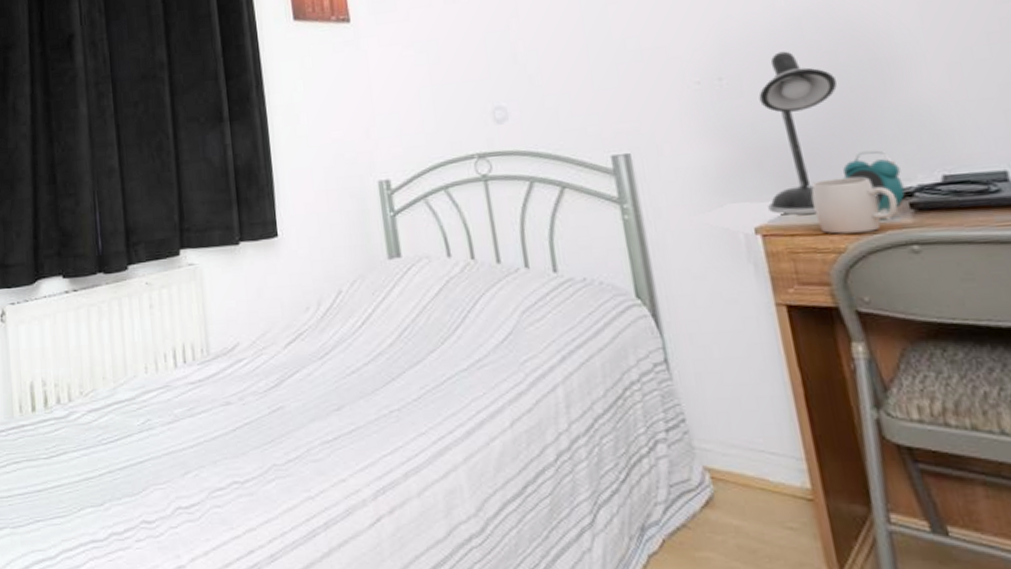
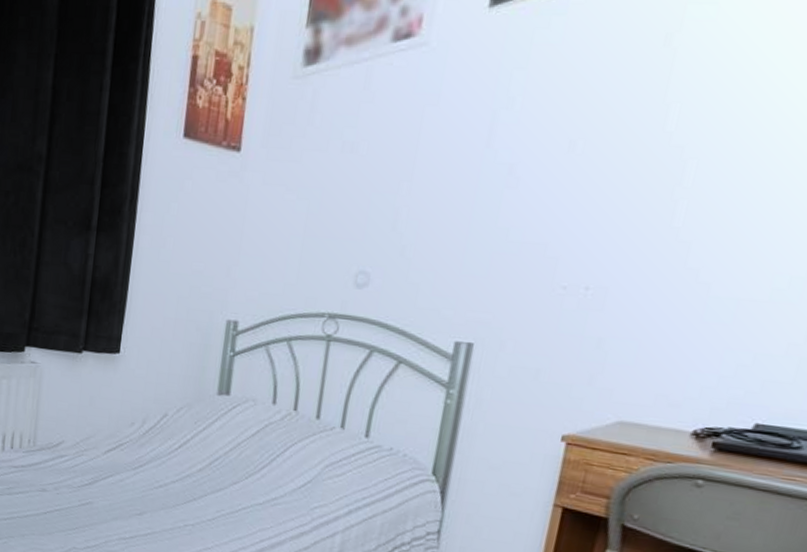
desk lamp: present [758,51,838,215] -> none [582,273,699,435]
mug: present [811,176,898,234] -> none [621,404,704,461]
alarm clock: present [842,150,905,220] -> none [663,386,720,454]

